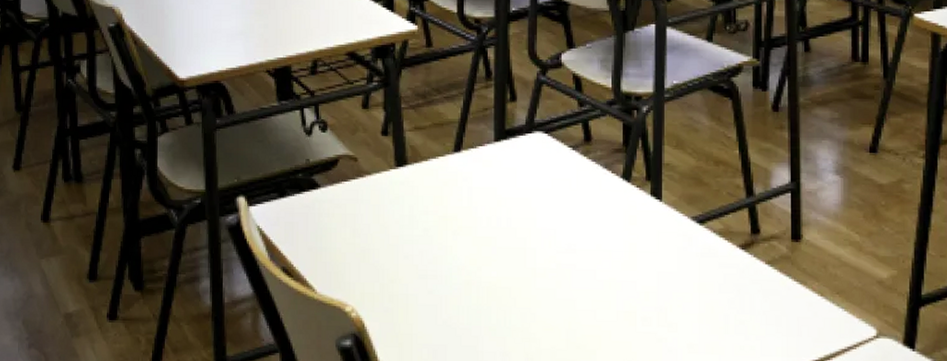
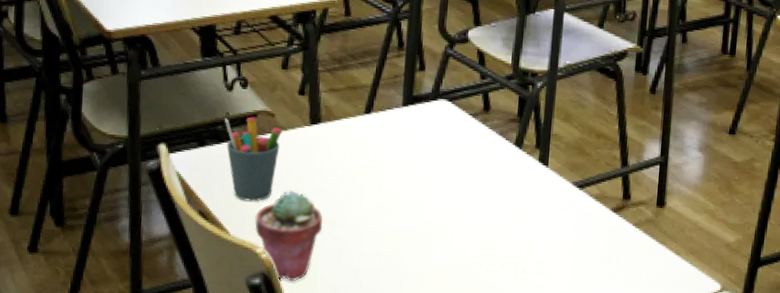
pen holder: none [304,162,366,255] -> present [224,117,282,202]
potted succulent: none [342,241,416,342] -> present [254,191,323,282]

